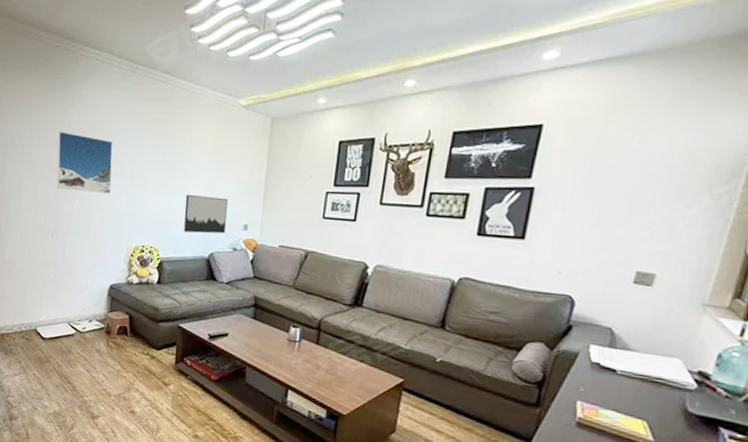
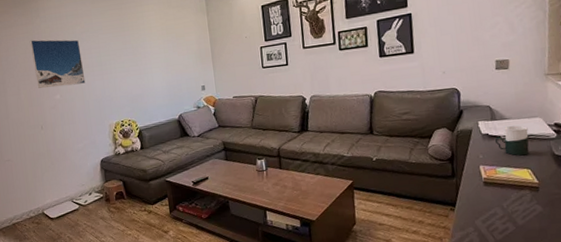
wall art: present [183,195,228,234] -> none [149,68,189,102]
cup: none [607,360,658,403] -> present [495,125,530,156]

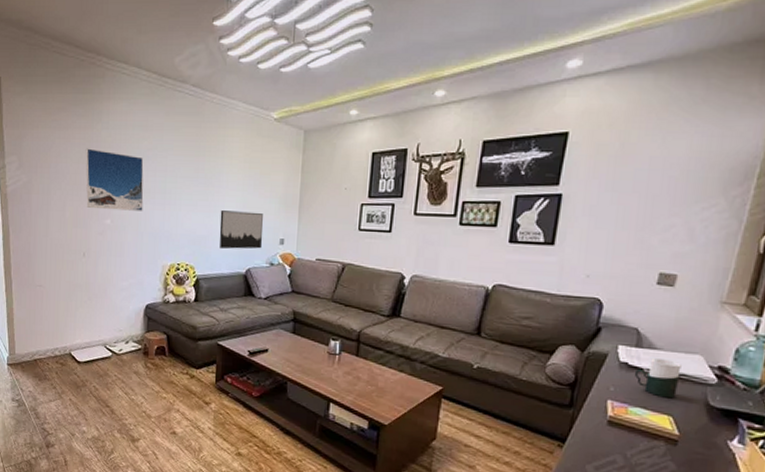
wall art: none [149,68,189,102] -> present [219,210,263,249]

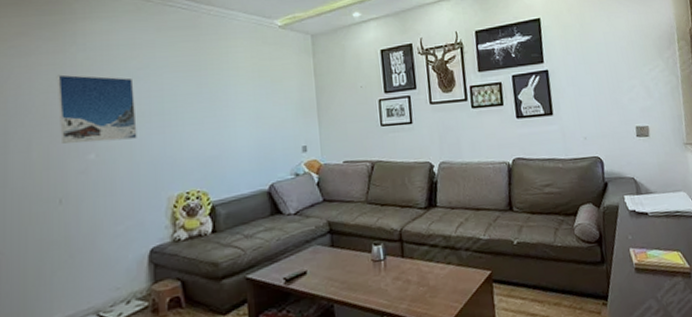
wall art: present [219,210,263,249] -> none [232,122,284,166]
cup: present [635,358,682,399] -> none [643,200,678,236]

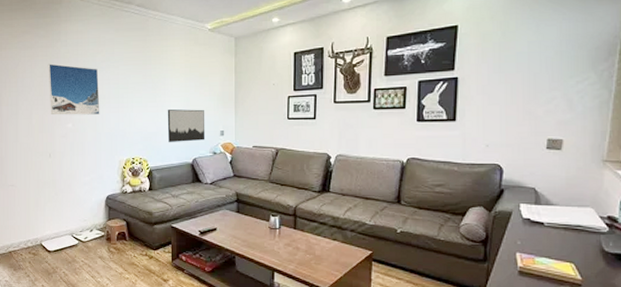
wall art: none [232,122,284,166] -> present [167,109,206,142]

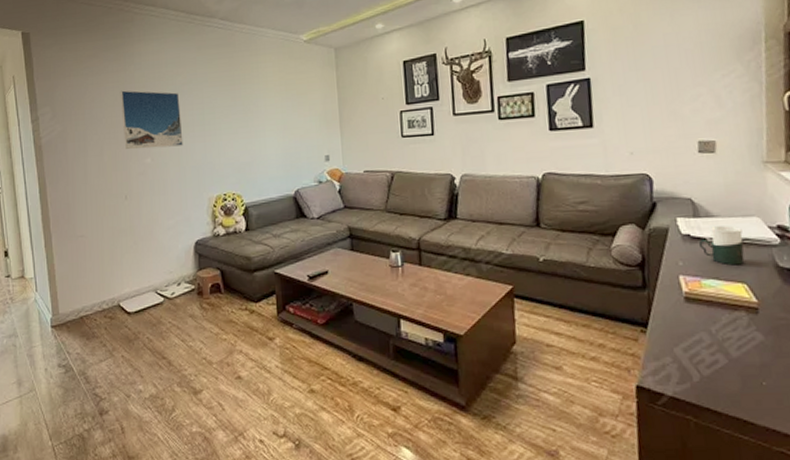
wall art: present [167,109,206,142] -> none [262,132,308,173]
cup: none [538,213,576,248] -> present [699,226,745,266]

